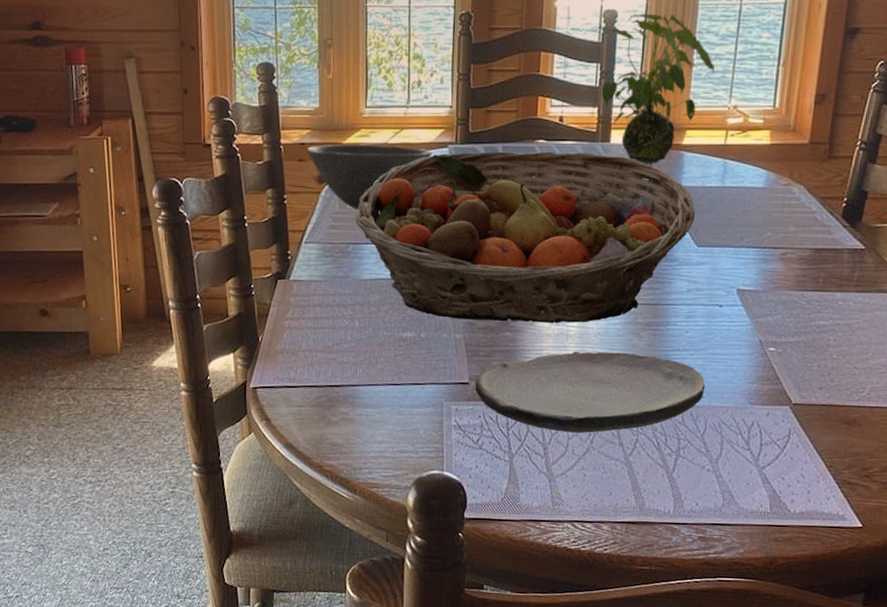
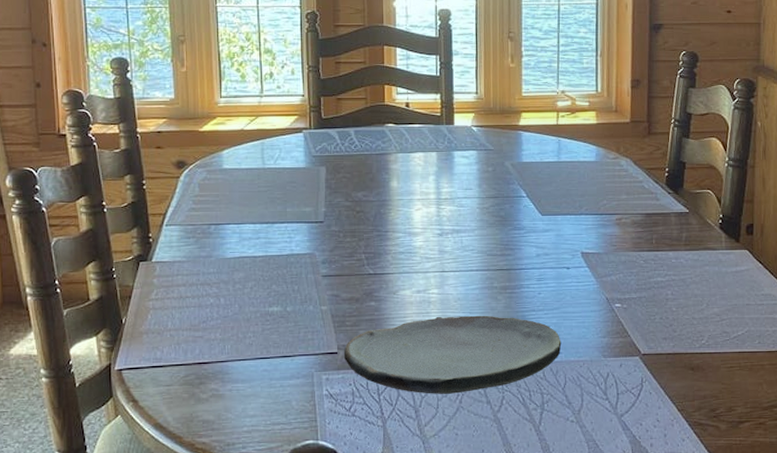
bowl: present [307,144,433,210] -> none [164,131,288,193]
fruit basket: present [355,151,695,324] -> none [215,133,537,292]
plant: present [596,13,715,167] -> none [433,12,541,146]

